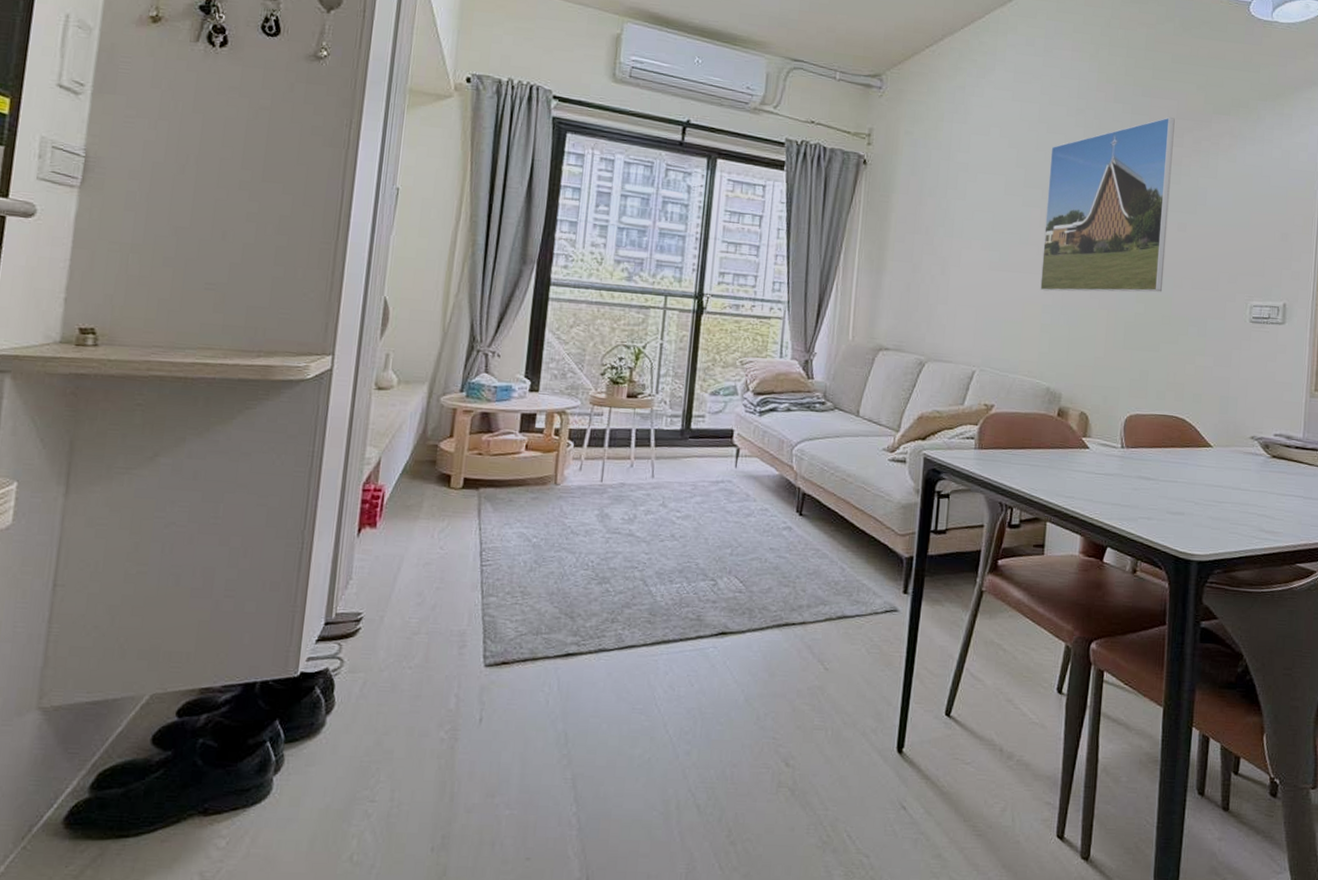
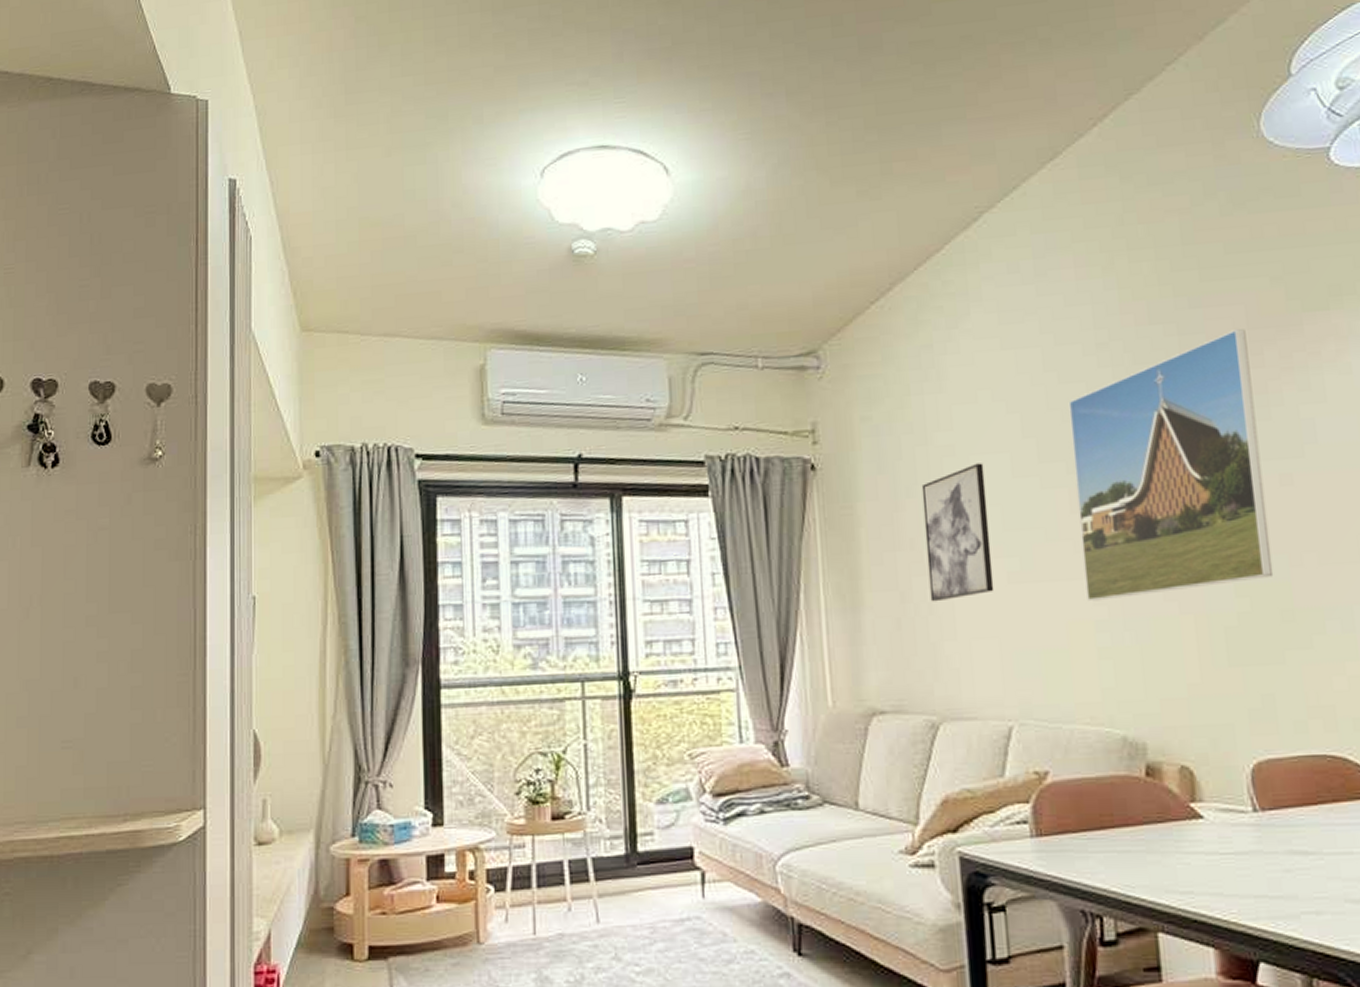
wall art: none [933,180,986,275] -> present [921,463,994,602]

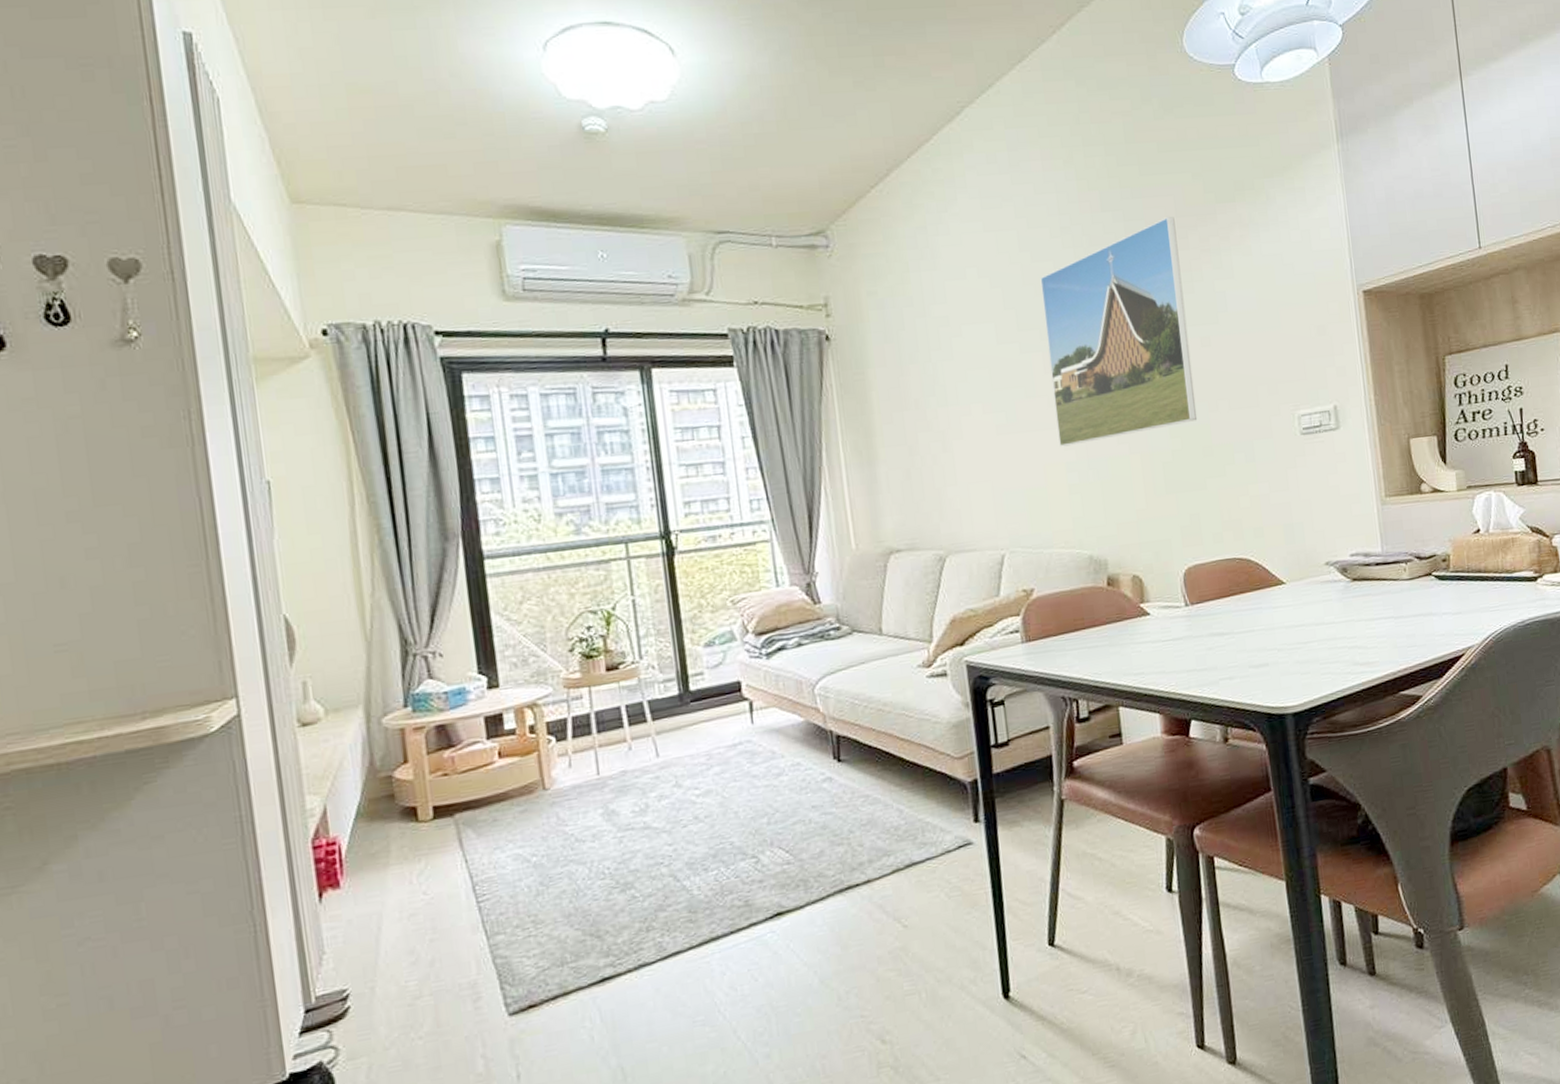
wall art: present [921,463,994,602] -> none [922,332,986,454]

